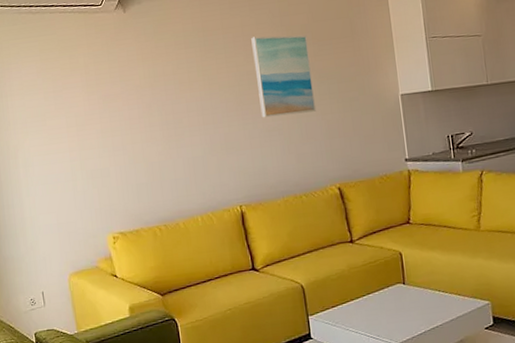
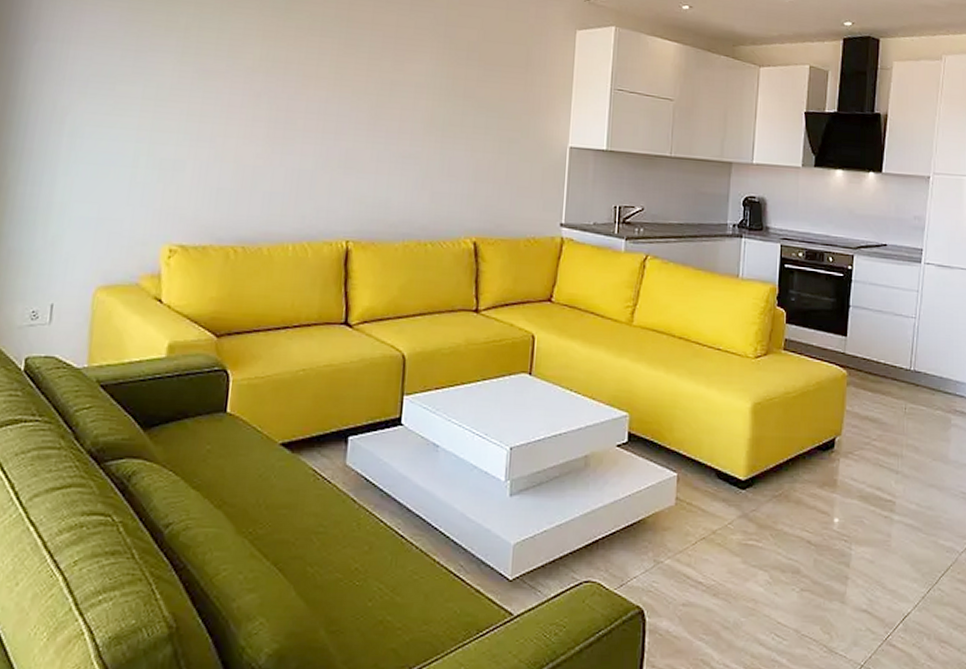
wall art: present [251,35,317,118] -> none [397,41,473,146]

